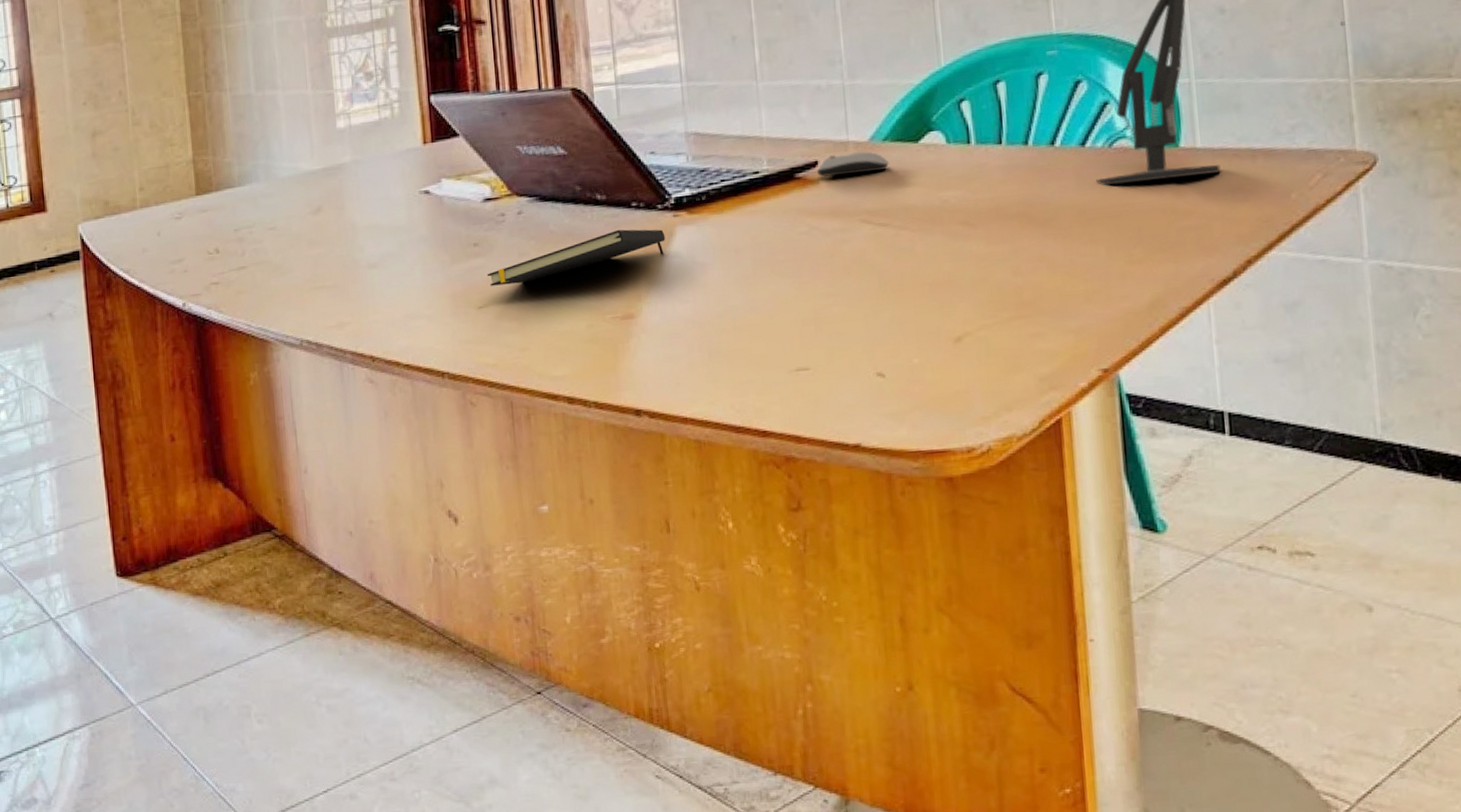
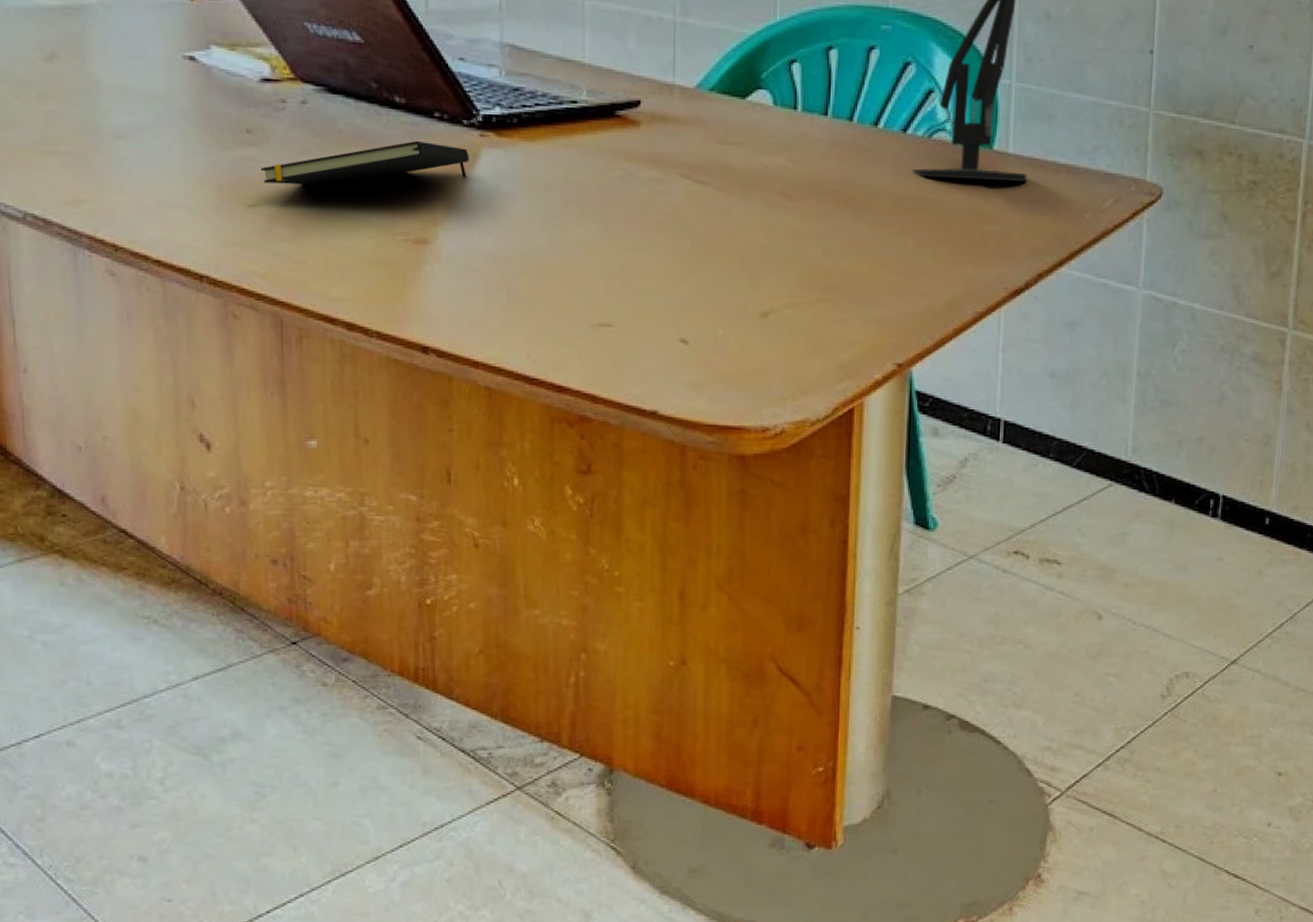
computer mouse: present [817,151,890,177] -> none [639,97,715,123]

